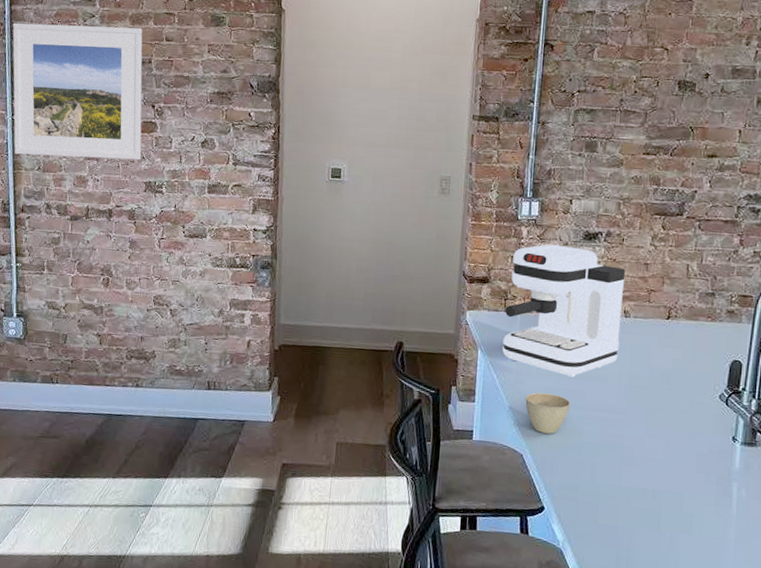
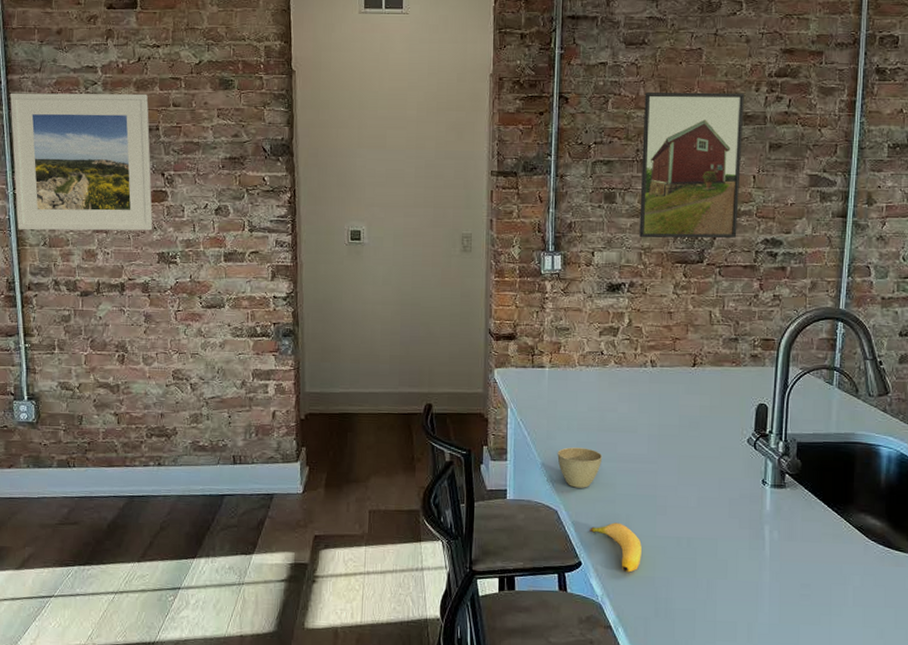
coffee maker: present [502,244,626,377] -> none [532,297,650,430]
banana: none [554,470,606,521] -> present [590,522,642,573]
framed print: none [619,42,734,192] -> present [639,92,744,239]

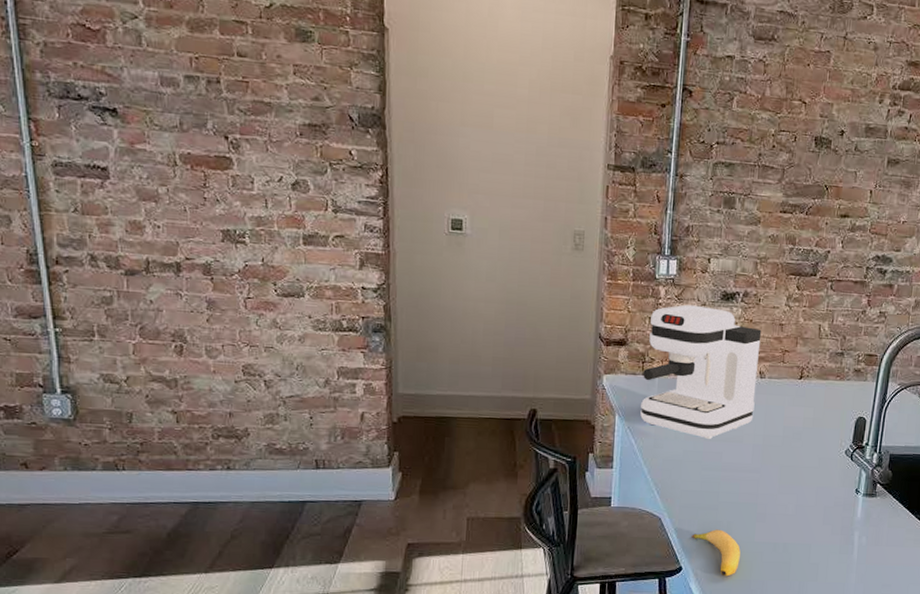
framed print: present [9,93,153,231] -> none [19,17,215,204]
coffee maker: none [532,297,650,430] -> present [640,304,762,439]
cup: present [557,447,603,488] -> none [663,456,708,496]
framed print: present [639,92,744,239] -> none [756,93,868,253]

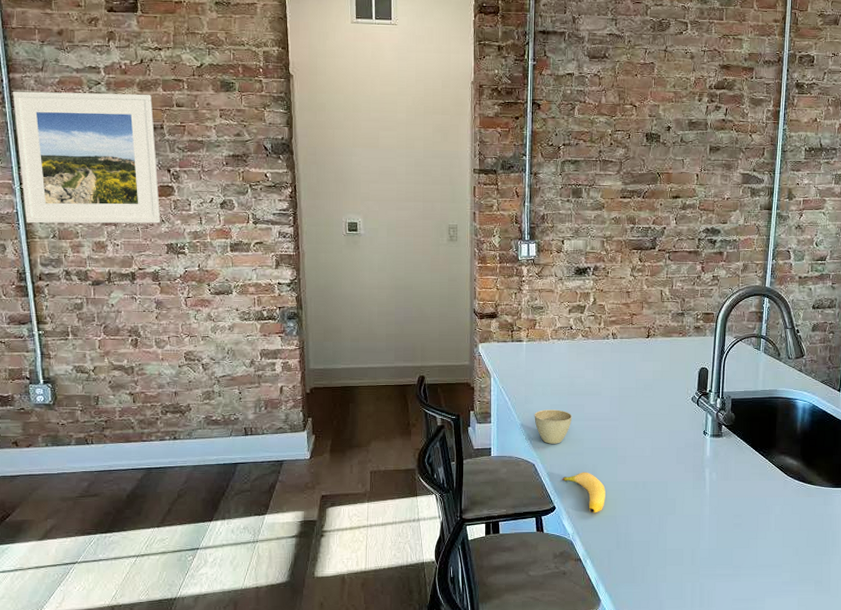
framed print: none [19,17,215,204] -> present [12,91,161,224]
coffee maker: present [640,304,762,439] -> none [512,280,611,393]
cup: none [663,456,708,496] -> present [534,409,573,444]

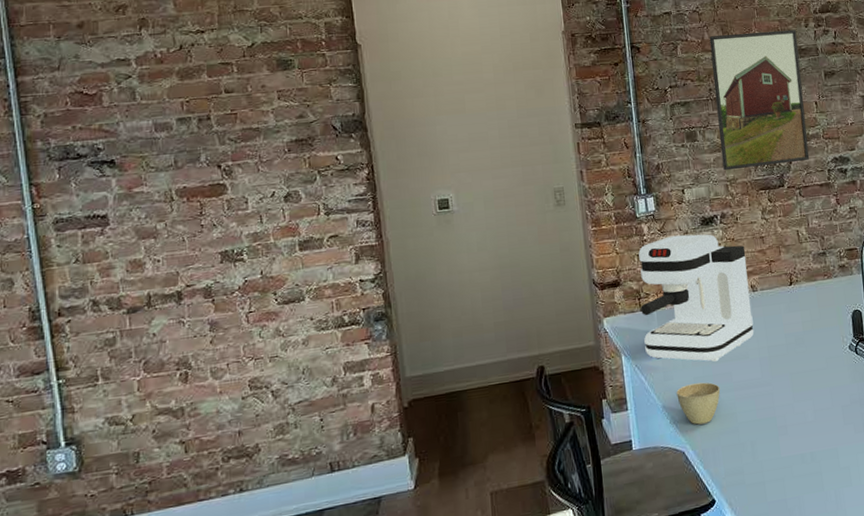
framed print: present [12,91,161,224] -> none [21,82,212,249]
coffee maker: none [512,280,611,393] -> present [638,234,754,362]
banana: present [562,472,606,513] -> none [718,451,771,501]
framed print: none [602,101,689,228] -> present [709,29,810,171]

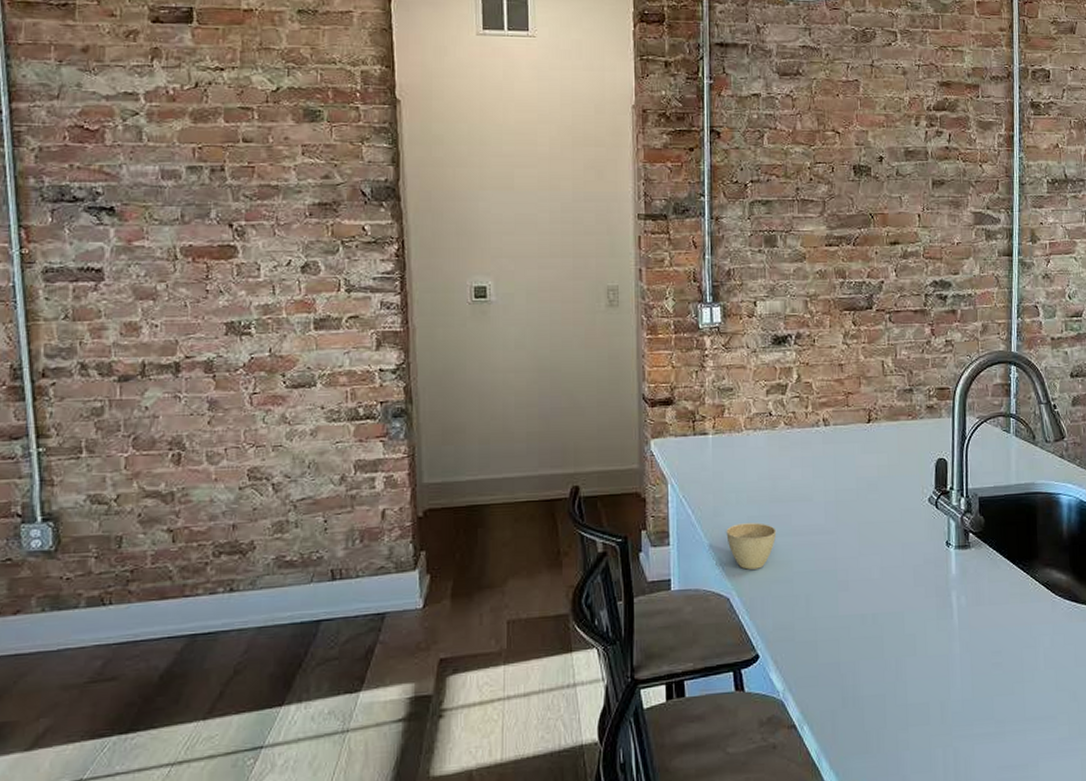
coffee maker: present [638,234,754,362] -> none [694,353,822,501]
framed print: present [709,29,810,171] -> none [802,126,905,284]

